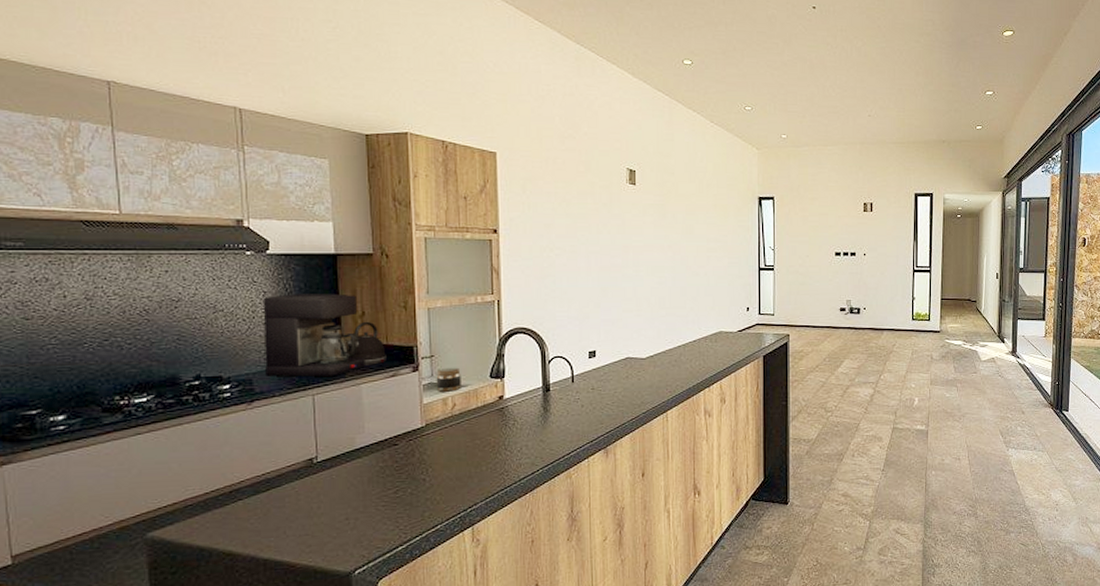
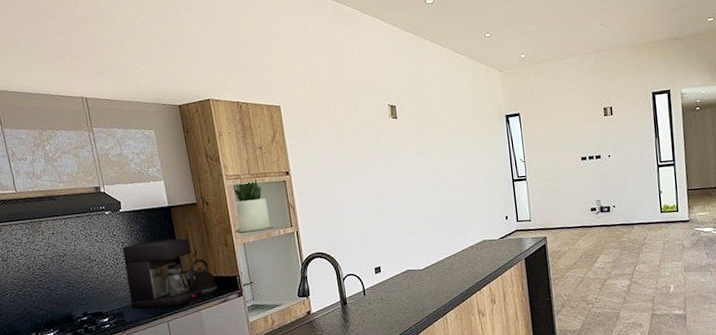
planter: none [417,232,471,295] -> present [232,178,275,234]
jar: present [436,367,461,392] -> none [256,290,277,312]

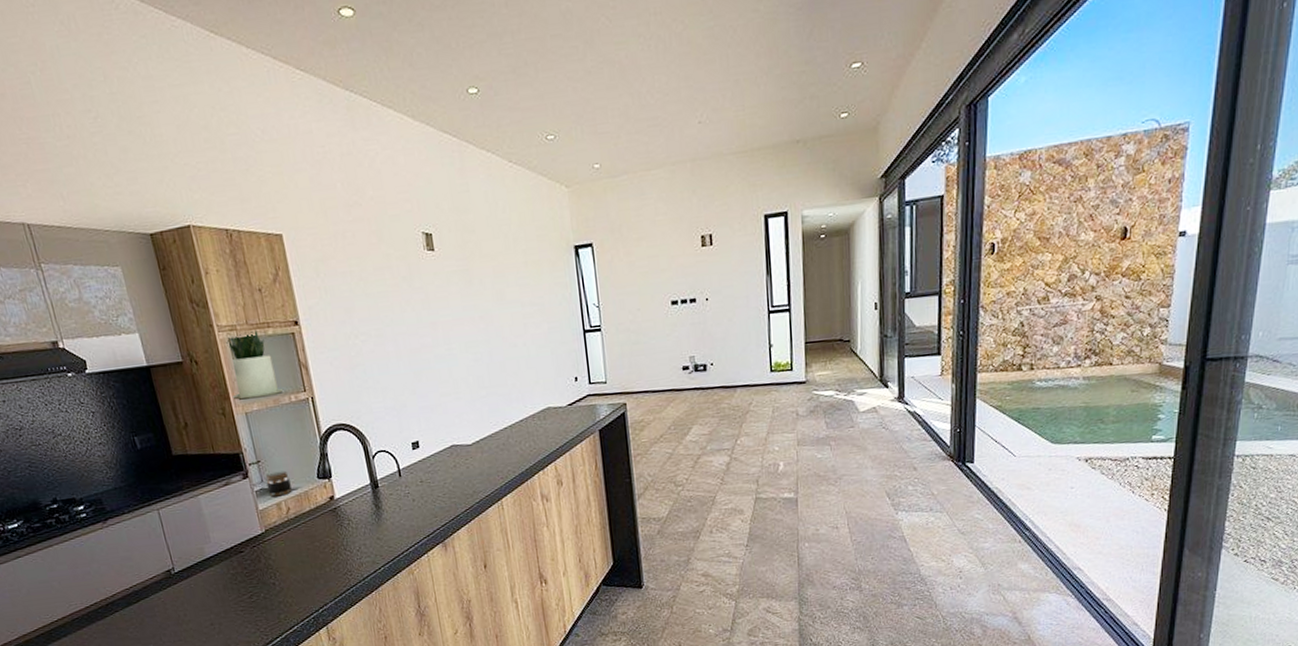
coffee maker: present [123,238,203,309] -> none [93,406,199,495]
kettle: present [186,258,218,295] -> none [177,431,217,477]
jar: none [256,290,277,312] -> present [265,470,292,497]

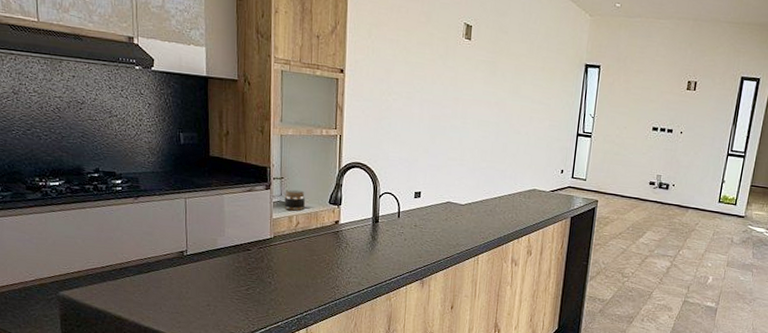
planter: present [226,329,284,400] -> none [272,68,318,127]

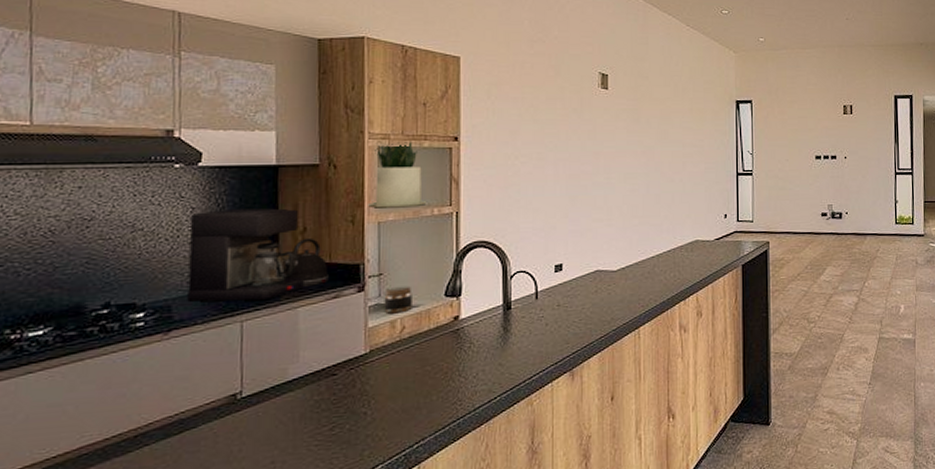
coffee maker: none [149,108,228,185] -> present [187,208,304,302]
kettle: none [213,140,245,179] -> present [284,237,329,287]
planter: none [272,68,318,127] -> present [366,141,428,209]

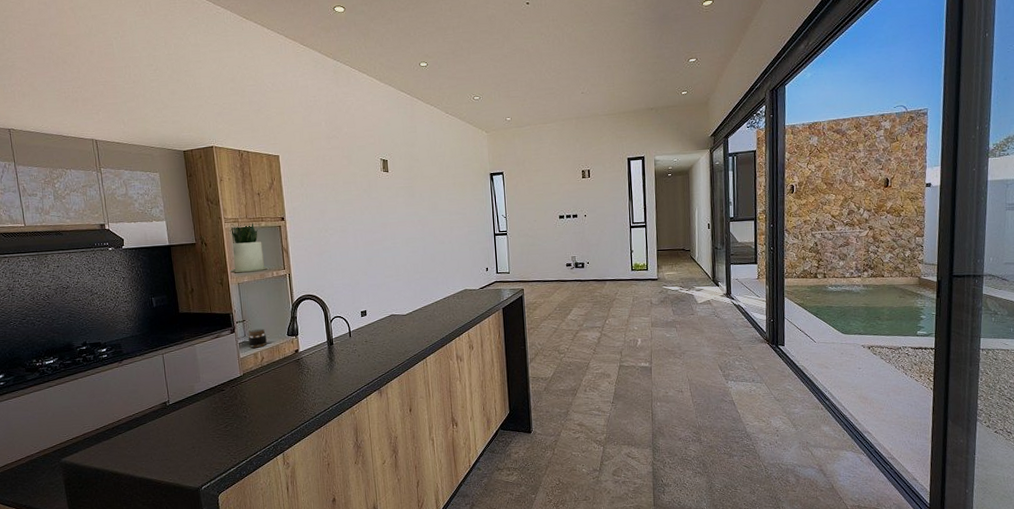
coffee maker: present [187,208,304,302] -> none [123,276,197,341]
kettle: present [284,237,329,287] -> none [182,295,211,330]

